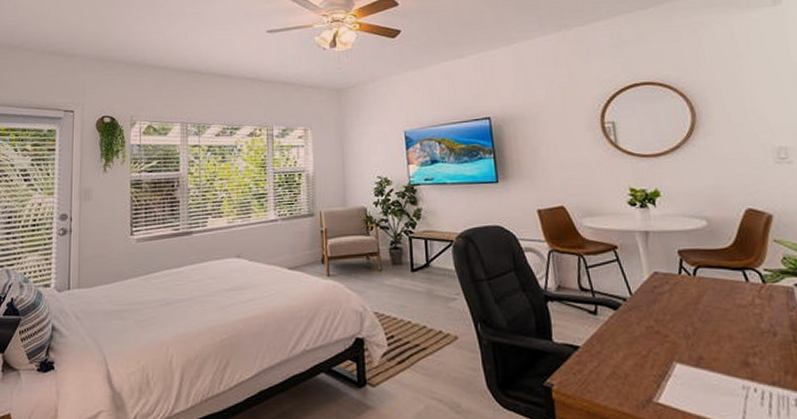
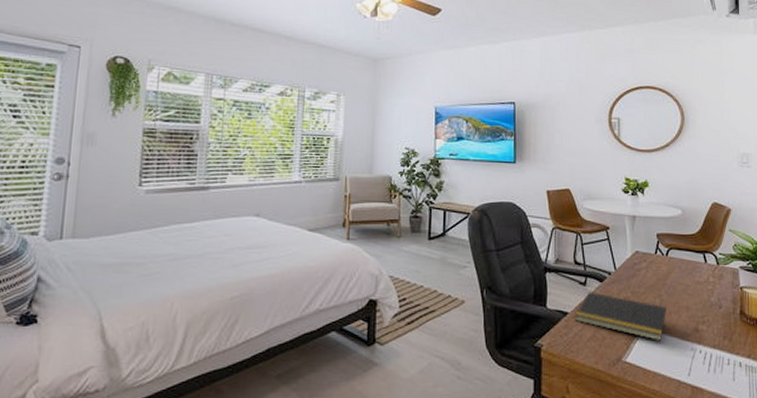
notepad: none [587,321,704,377] -> present [574,292,667,340]

